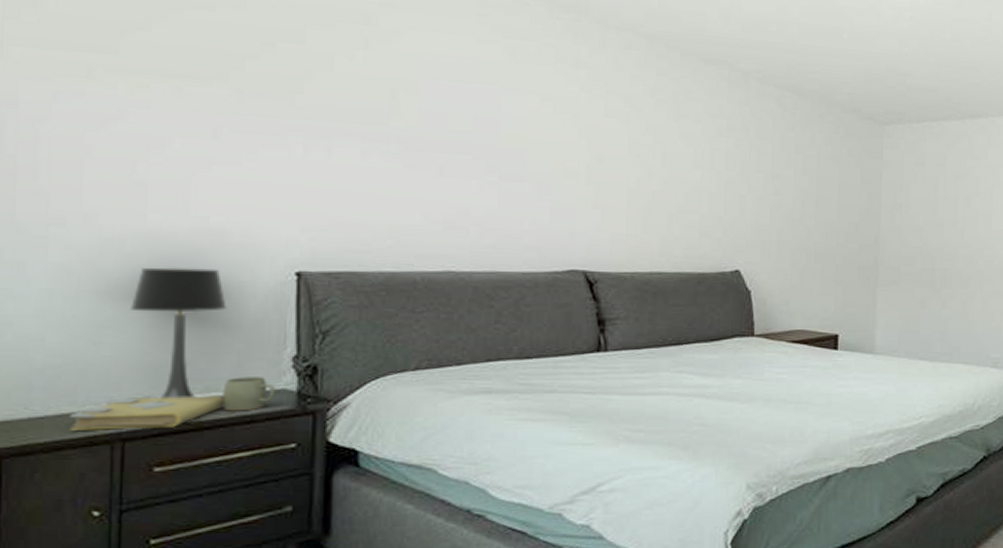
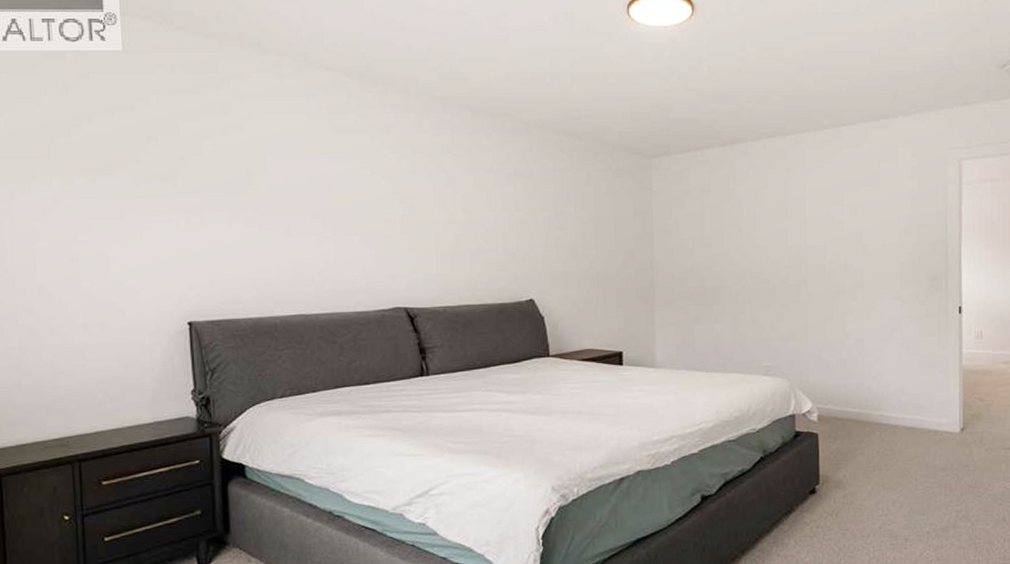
spell book: present [69,396,224,430] -> none [42,424,146,454]
table lamp: present [131,267,227,399] -> none [76,323,142,428]
mug: present [222,377,276,411] -> none [144,408,181,436]

